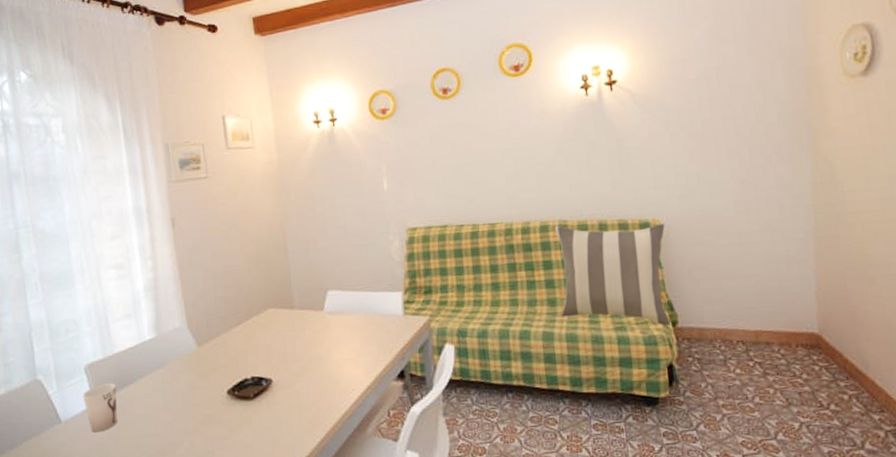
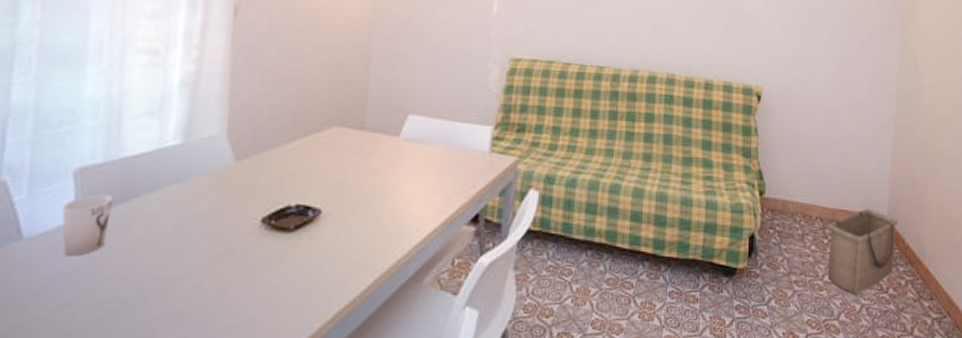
pillow: present [555,224,671,326] -> none [654,78,766,194]
basket: none [752,327,833,412] -> present [828,209,898,293]

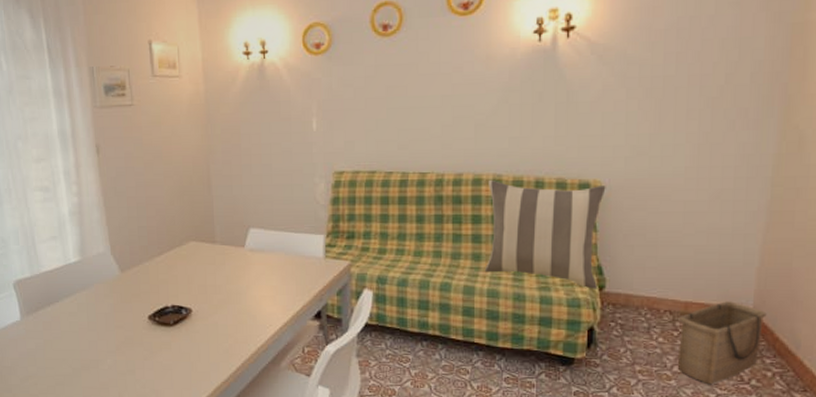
cup: present [61,194,114,256] -> none [12,300,45,344]
pillow: none [654,78,766,194] -> present [484,179,606,289]

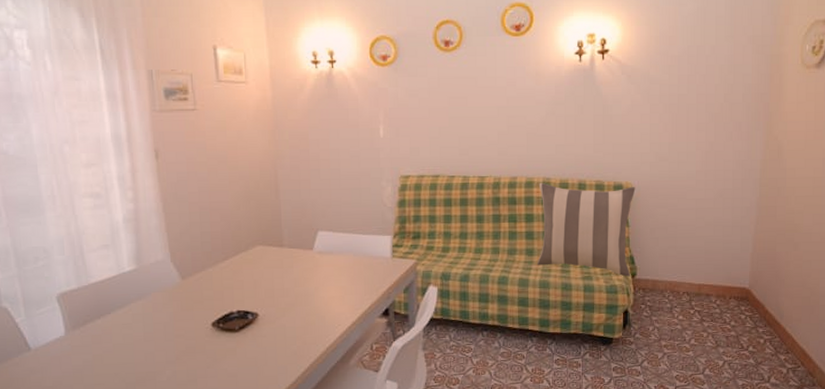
basket: present [678,301,767,384] -> none [695,282,759,352]

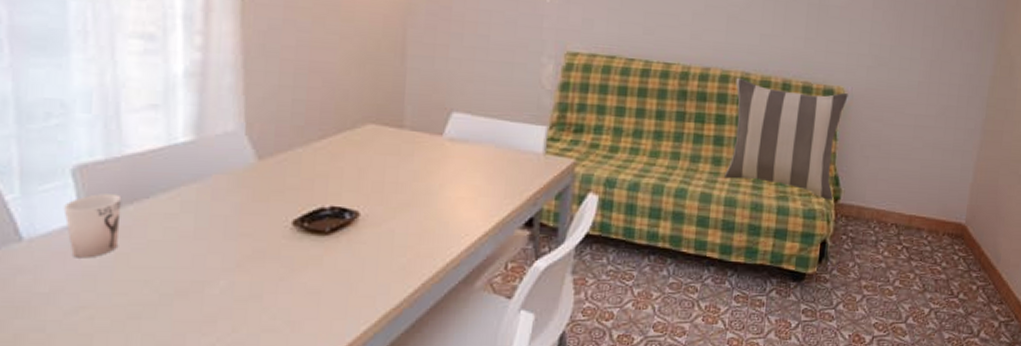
cup: none [55,312,94,360] -> present [63,194,122,259]

